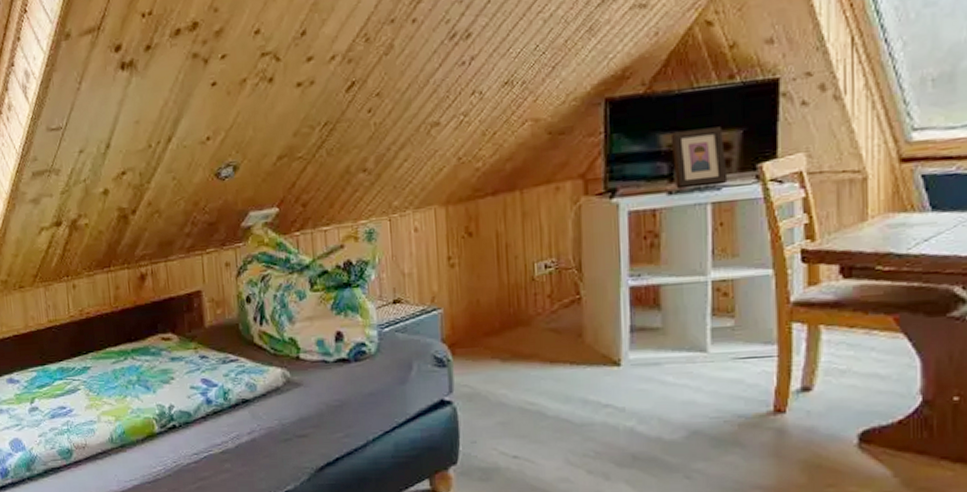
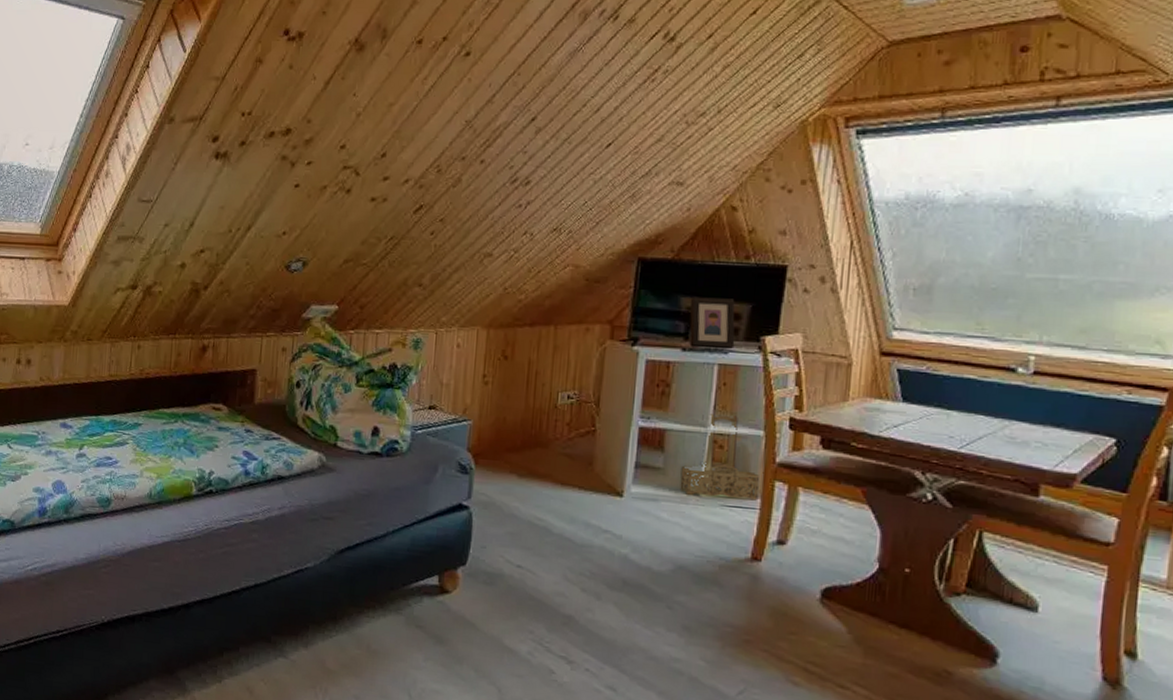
decorative basket: none [683,257,773,353] -> present [679,414,759,501]

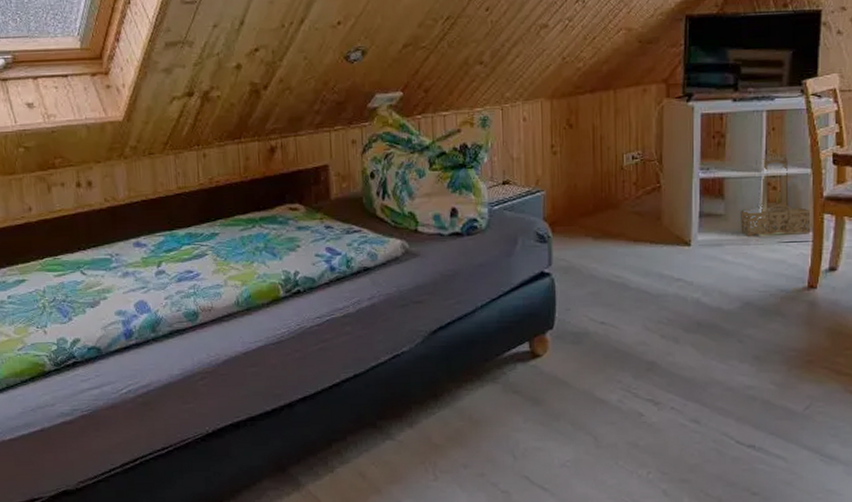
picture frame: present [689,297,735,350] -> none [736,47,780,97]

